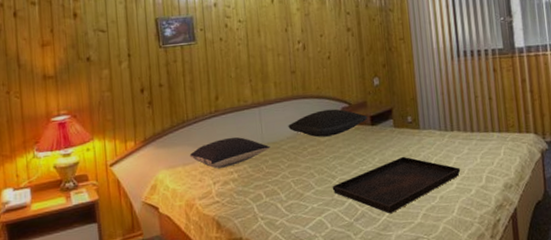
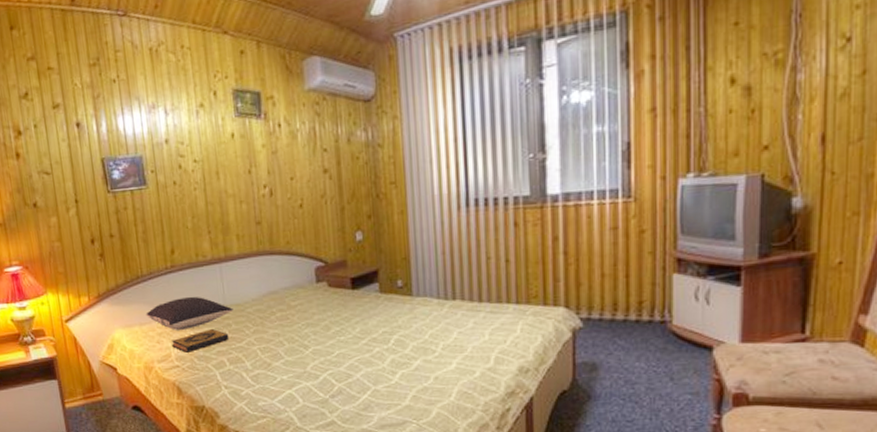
hardback book: none [213,165,266,189] -> present [171,329,230,353]
pillow: present [288,108,368,137] -> none [253,268,348,301]
serving tray: present [332,156,461,214] -> none [304,327,463,393]

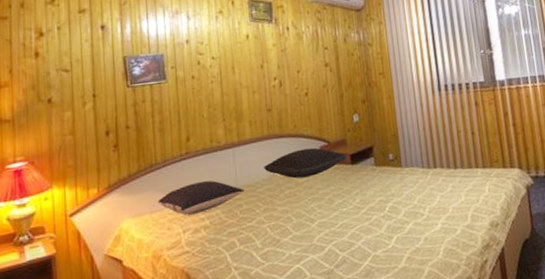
hardback book: present [171,329,230,353] -> none [182,211,240,237]
pillow: none [253,268,348,301] -> present [264,147,348,179]

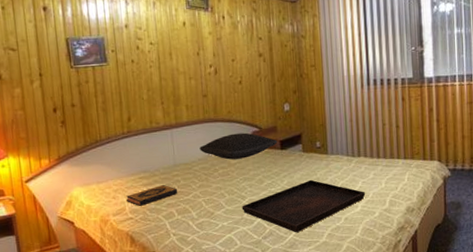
pillow: present [157,180,245,216] -> none [103,157,182,187]
hardback book: none [182,211,240,237] -> present [126,185,178,206]
serving tray: none [310,196,445,259] -> present [241,179,366,233]

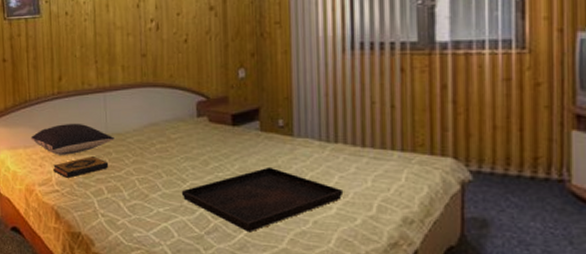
pillow: none [103,157,182,187] -> present [31,123,115,155]
pillow: present [199,132,278,160] -> none [135,102,229,133]

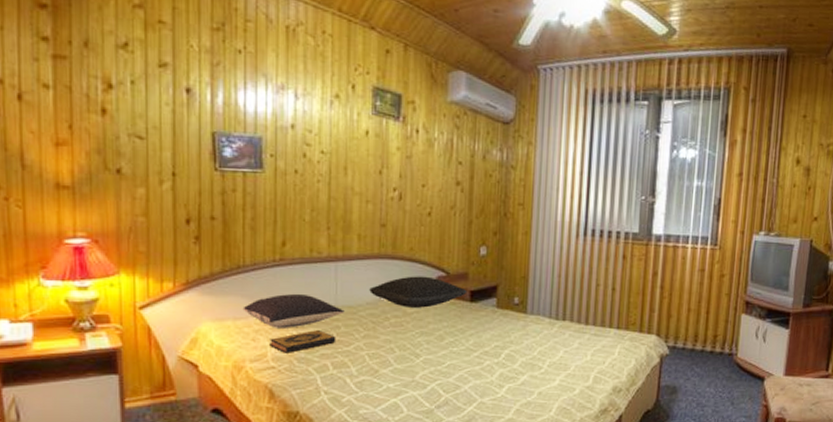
pillow: none [135,102,229,133] -> present [369,276,467,308]
serving tray: present [181,166,344,233] -> none [414,342,567,405]

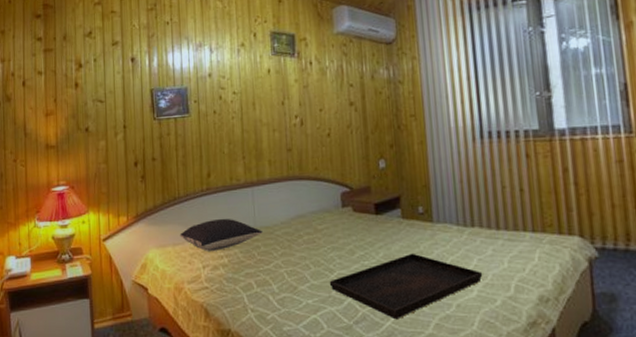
hardback book: present [270,330,336,353] -> none [202,251,258,274]
pillow: present [369,276,467,308] -> none [282,193,372,224]
serving tray: none [414,342,567,405] -> present [329,253,483,320]

